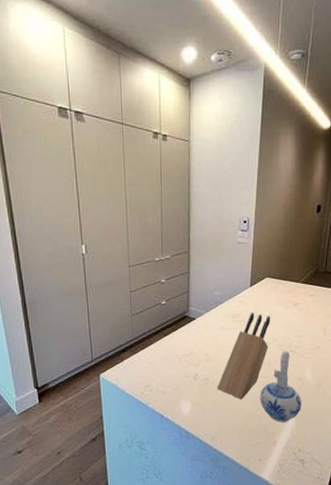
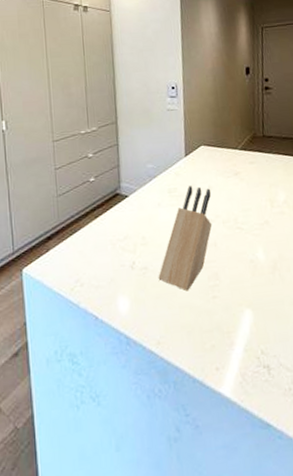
ceramic pitcher: present [260,351,302,422] -> none [208,228,258,318]

